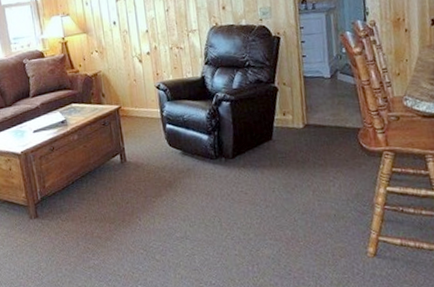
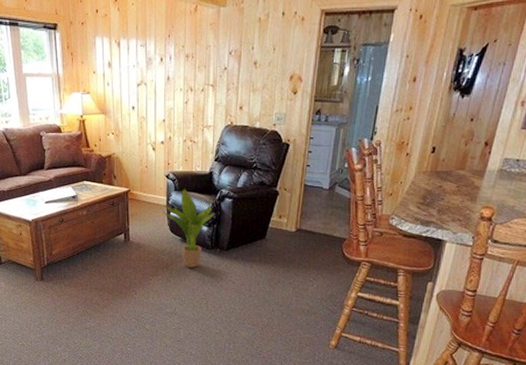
potted plant: none [157,98,213,183] -> present [162,189,215,268]

